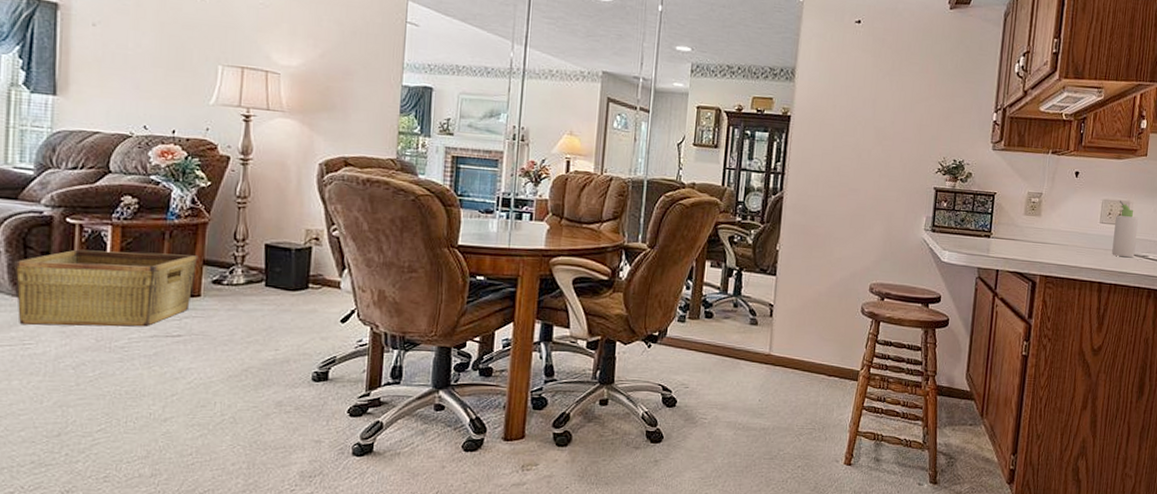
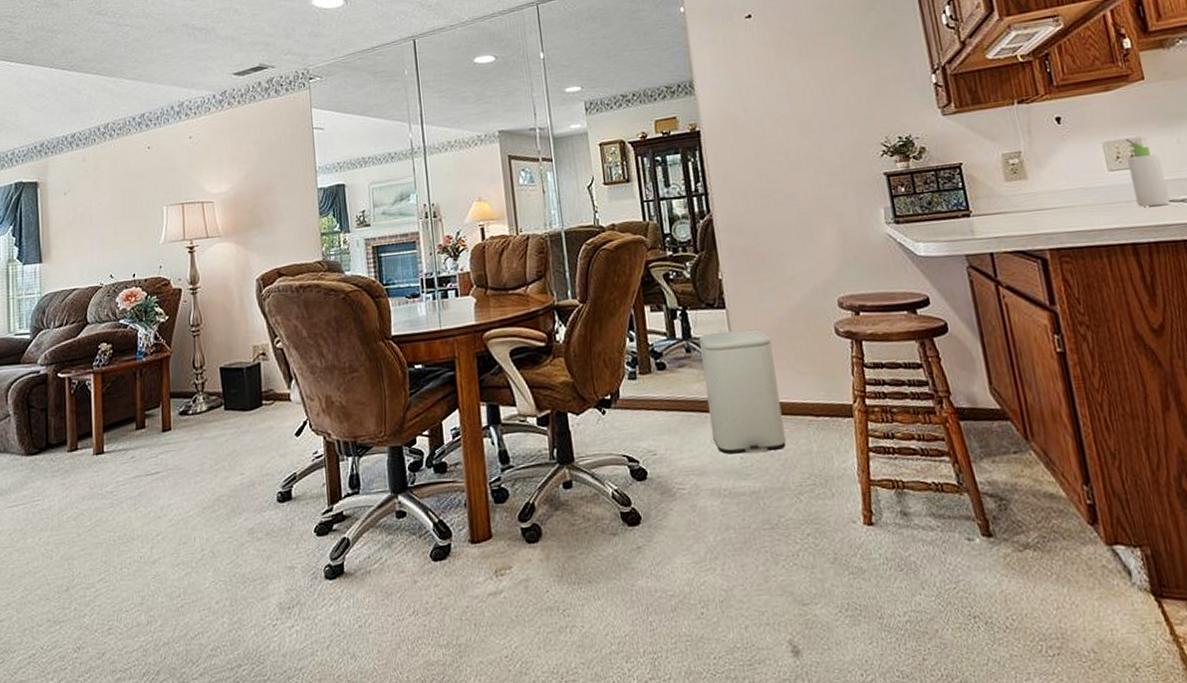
hamper: present [13,249,199,327] -> none [20,390,166,482]
pedal bin: none [739,294,807,399] -> present [698,329,786,455]

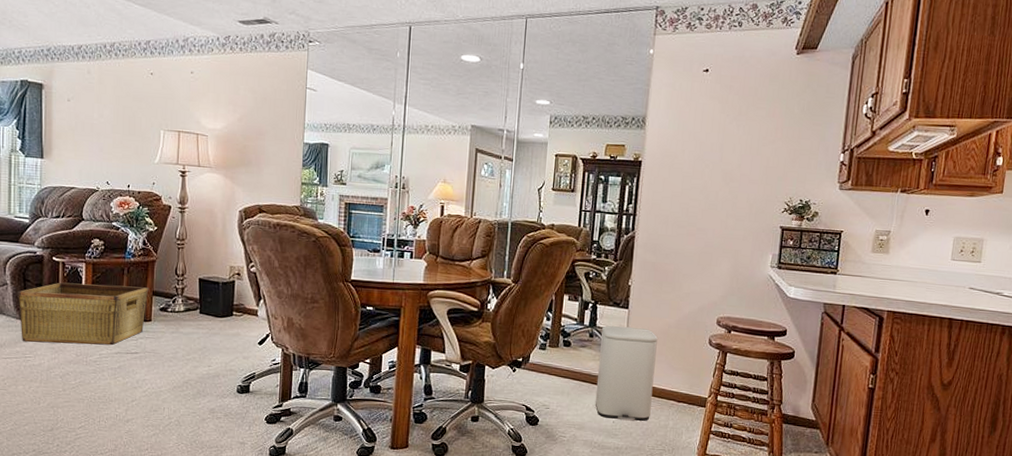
hamper: none [20,390,166,482] -> present [16,282,149,345]
bottle: present [1125,138,1170,207] -> none [963,237,993,295]

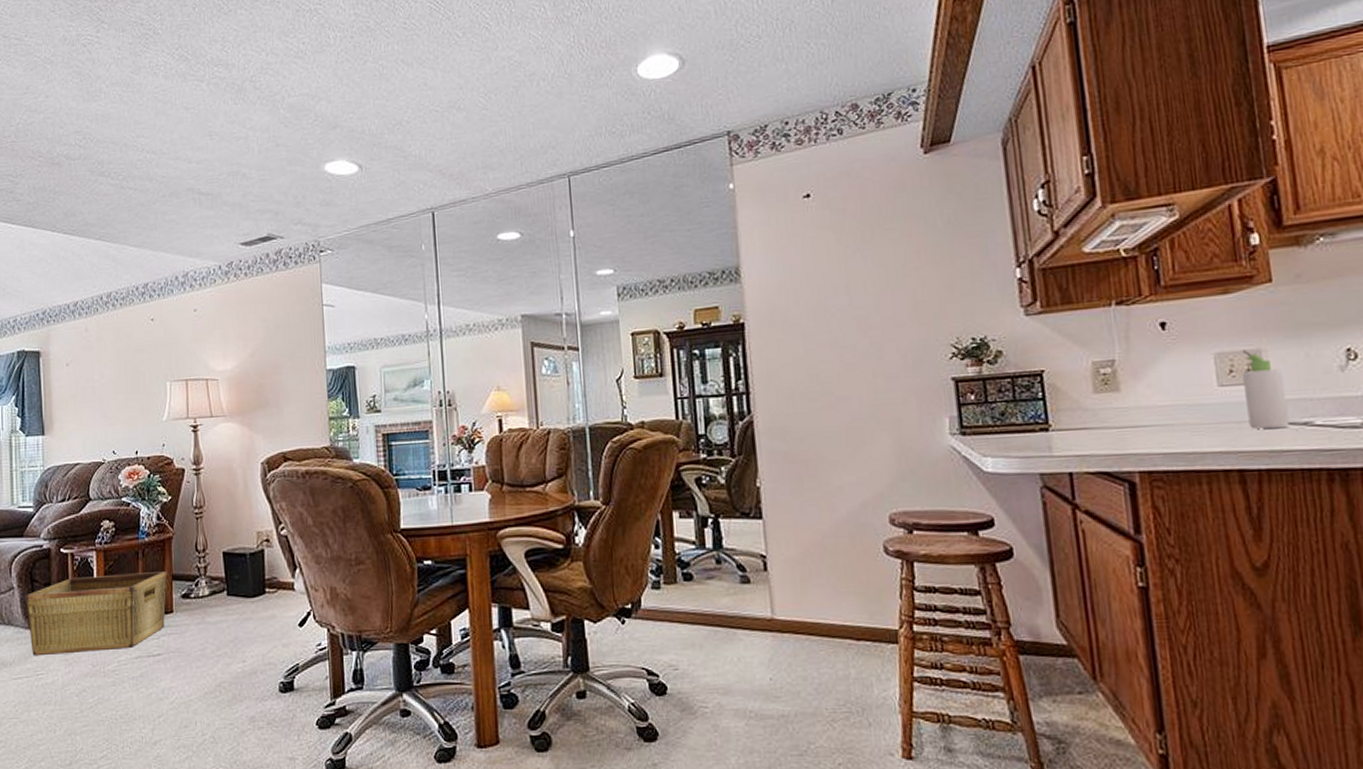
pedal bin: present [595,326,658,421] -> none [730,542,821,675]
bottle: none [963,237,993,295] -> present [1242,349,1290,429]

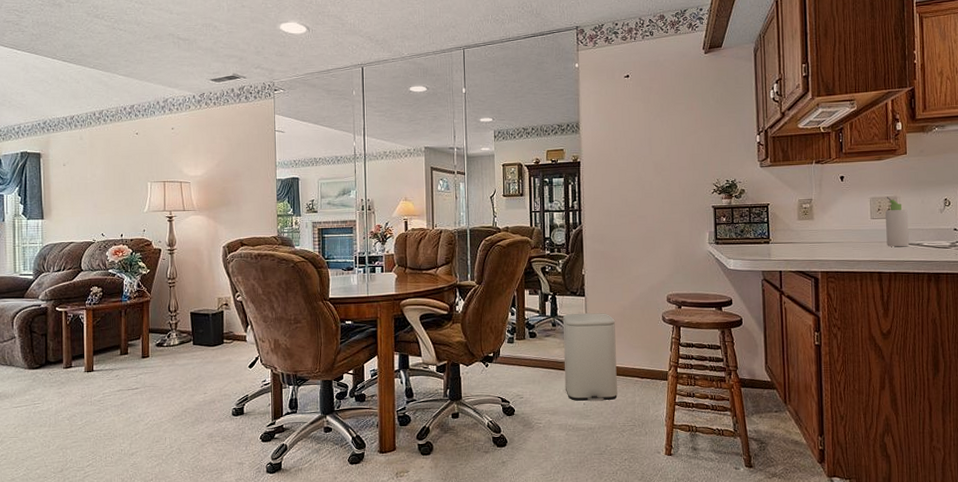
hamper: present [24,571,168,655] -> none [24,326,146,389]
pedal bin: none [730,542,821,675] -> present [562,312,618,402]

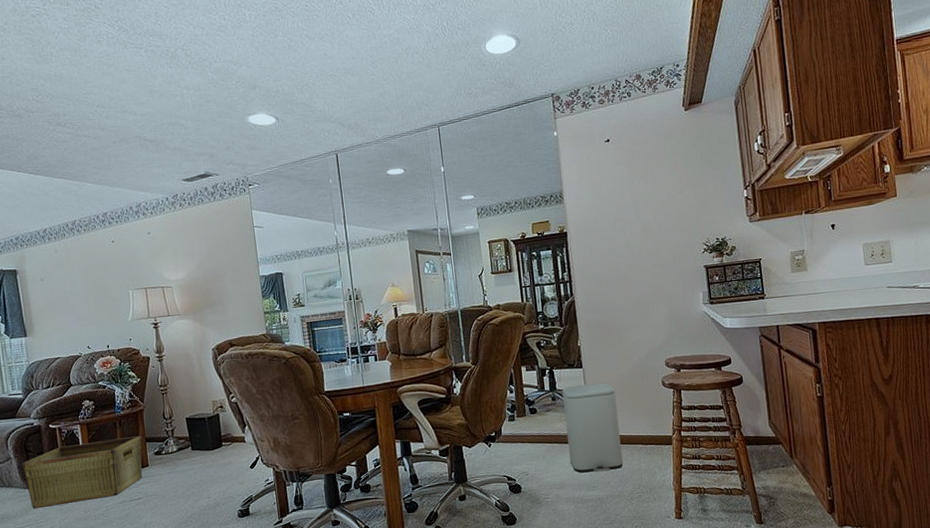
hamper: none [24,326,146,389] -> present [20,436,143,508]
bottle: present [885,196,909,247] -> none [879,241,905,292]

